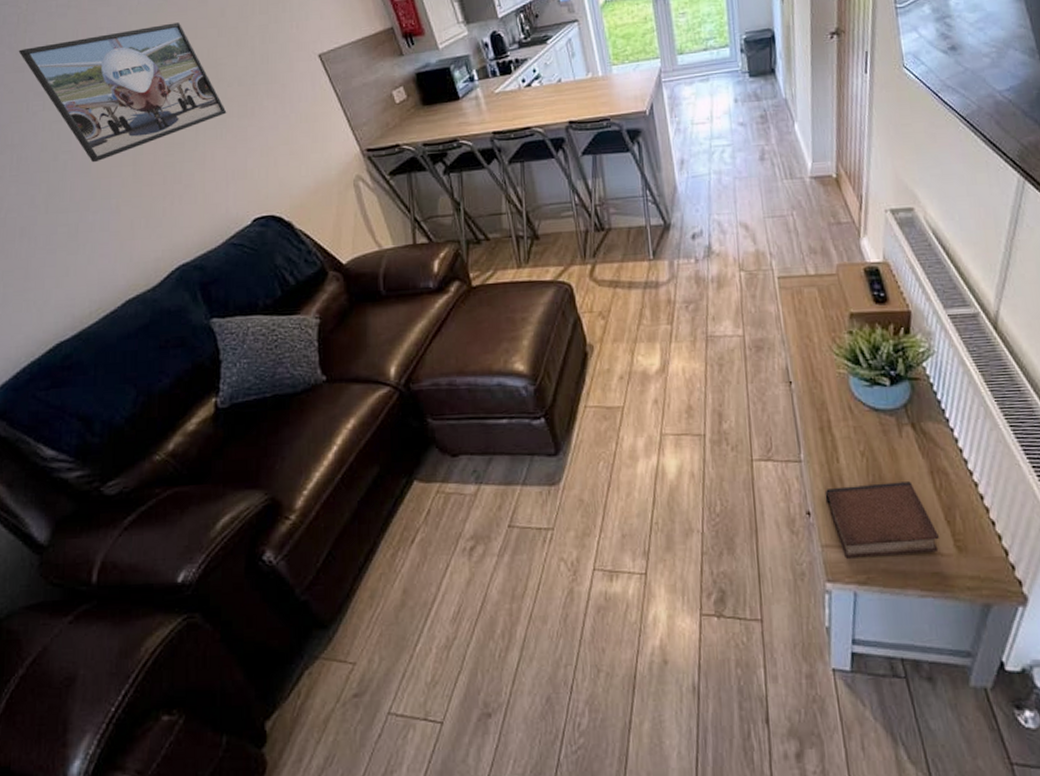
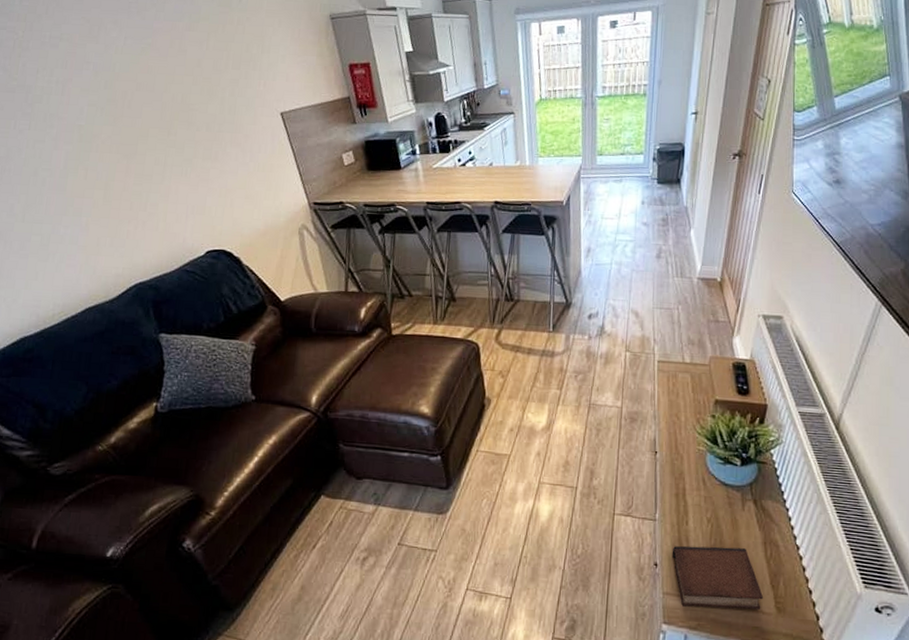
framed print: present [18,22,227,163] -> none [11,66,193,183]

